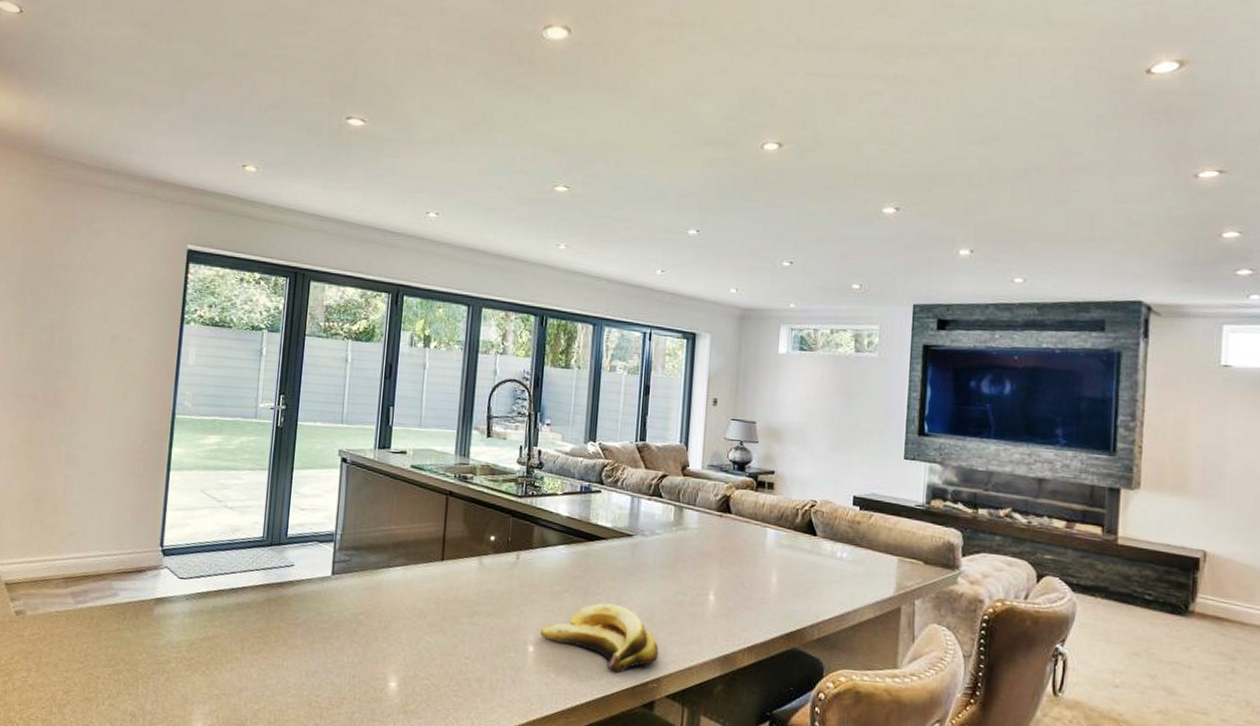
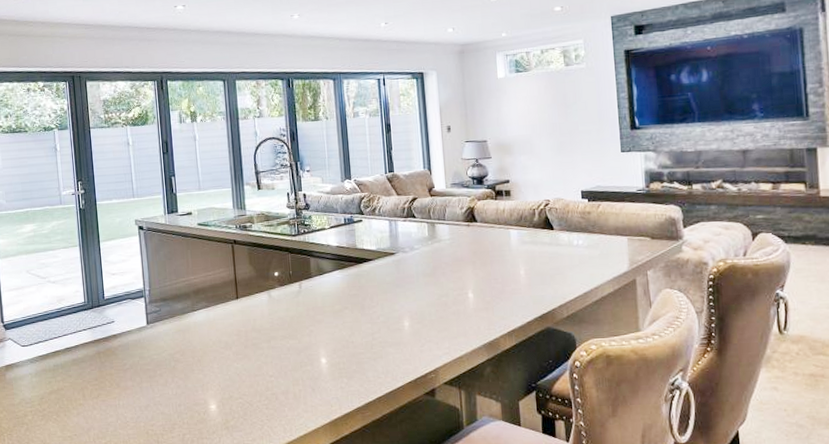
banana: present [540,603,659,673] -> none [329,313,432,371]

